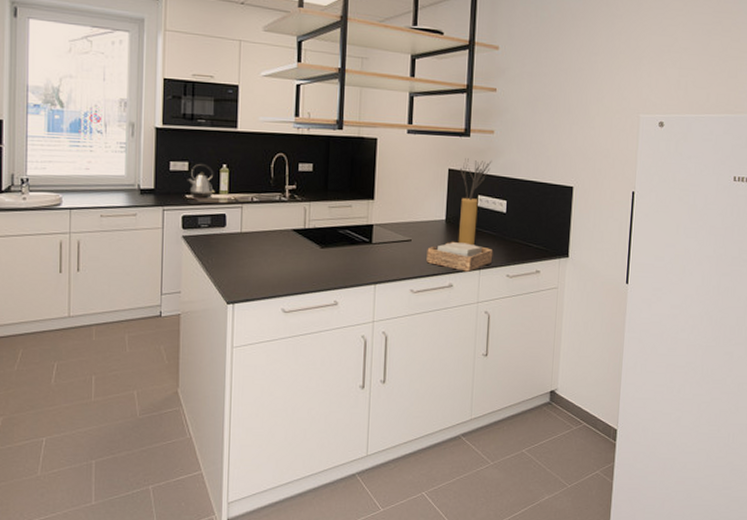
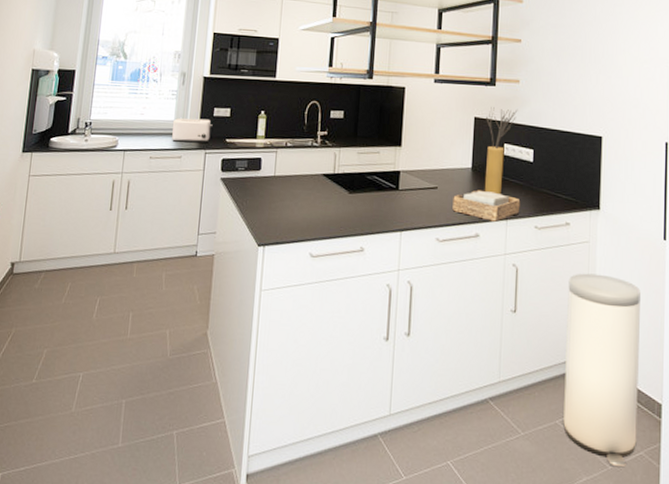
toaster: none [123,173,170,200] -> present [171,118,213,144]
kettle: present [187,163,215,198] -> none [228,110,253,142]
pedal bin: none [529,317,603,484] -> present [563,273,641,466]

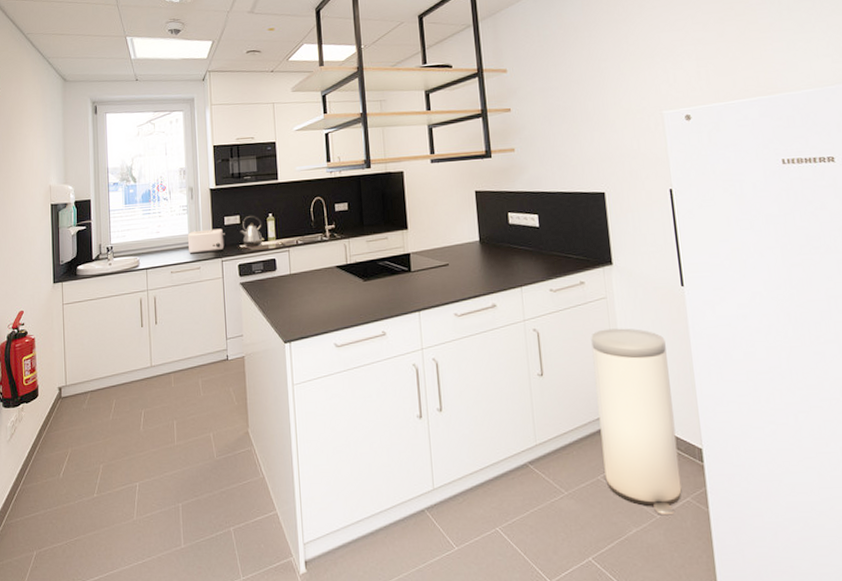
kettle: none [228,110,253,142] -> present [239,215,264,247]
napkin holder: present [452,189,521,222] -> none [465,261,533,290]
vase: present [484,107,518,195] -> none [487,177,517,264]

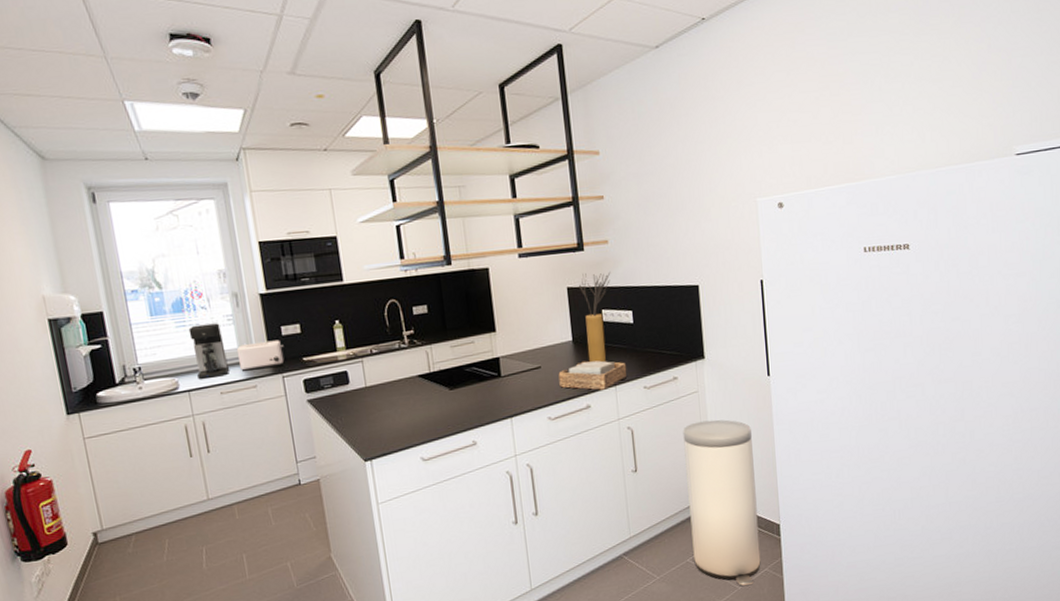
coffee maker: none [152,212,181,260] -> present [188,323,230,380]
kettle: present [239,215,264,247] -> none [301,322,332,359]
napkin holder: none [465,261,533,290] -> present [558,360,627,391]
vase: none [487,177,517,264] -> present [579,271,611,363]

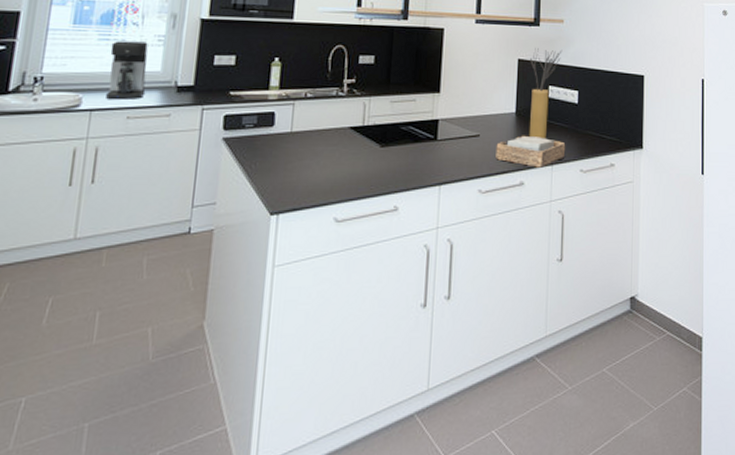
toaster: present [236,340,285,372] -> none [157,68,213,98]
pedal bin: present [683,419,761,586] -> none [610,213,681,406]

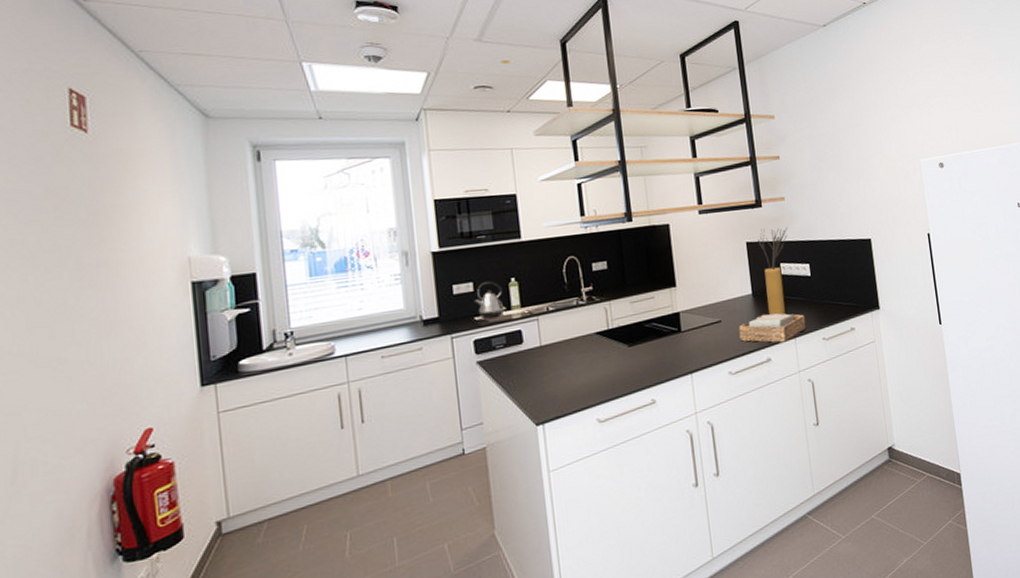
coffee maker: present [106,41,148,100] -> none [351,283,394,344]
kettle: none [232,56,264,95] -> present [473,280,506,319]

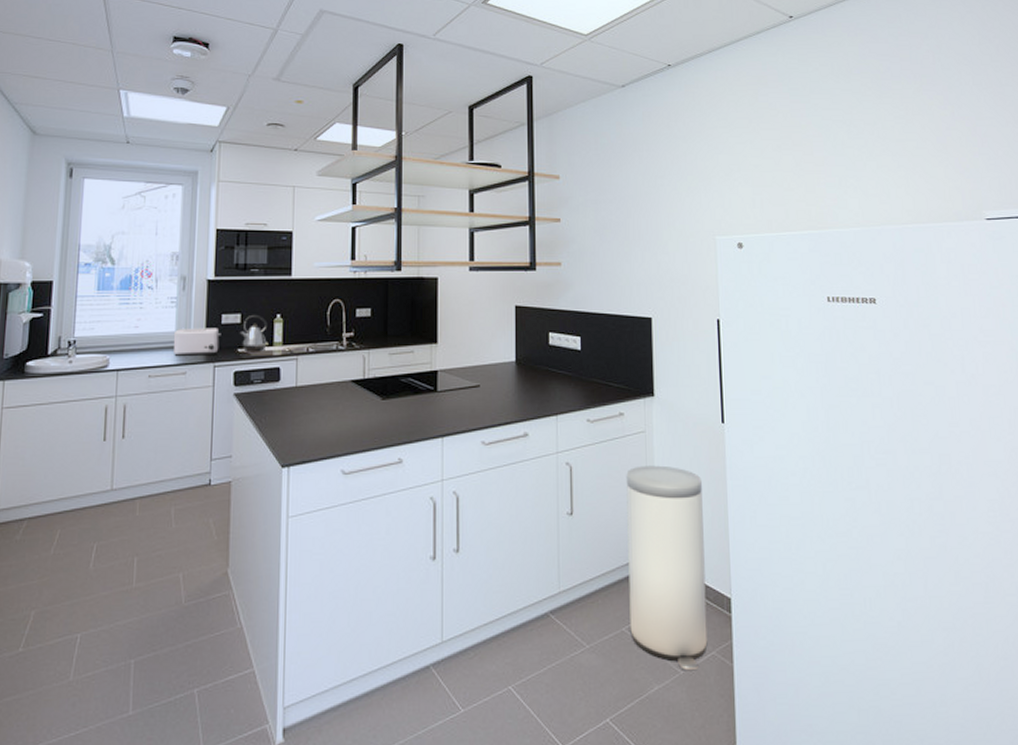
toaster: none [402,299,455,334] -> present [173,327,221,357]
napkin holder: present [739,313,806,343] -> none [497,384,570,418]
vase: present [758,226,788,316] -> none [528,294,562,389]
pedal bin: none [862,368,945,541] -> present [626,465,708,670]

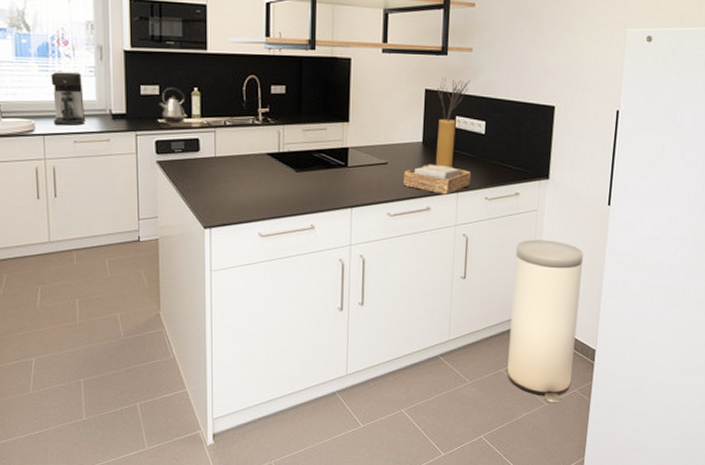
coffee maker: none [130,304,163,360] -> present [50,72,86,126]
toaster: present [173,327,221,357] -> none [94,97,141,125]
napkin holder: none [497,384,570,418] -> present [403,164,472,195]
vase: none [528,294,562,389] -> present [435,78,471,168]

